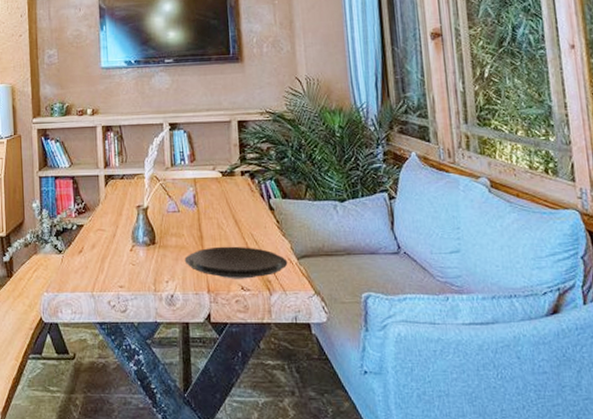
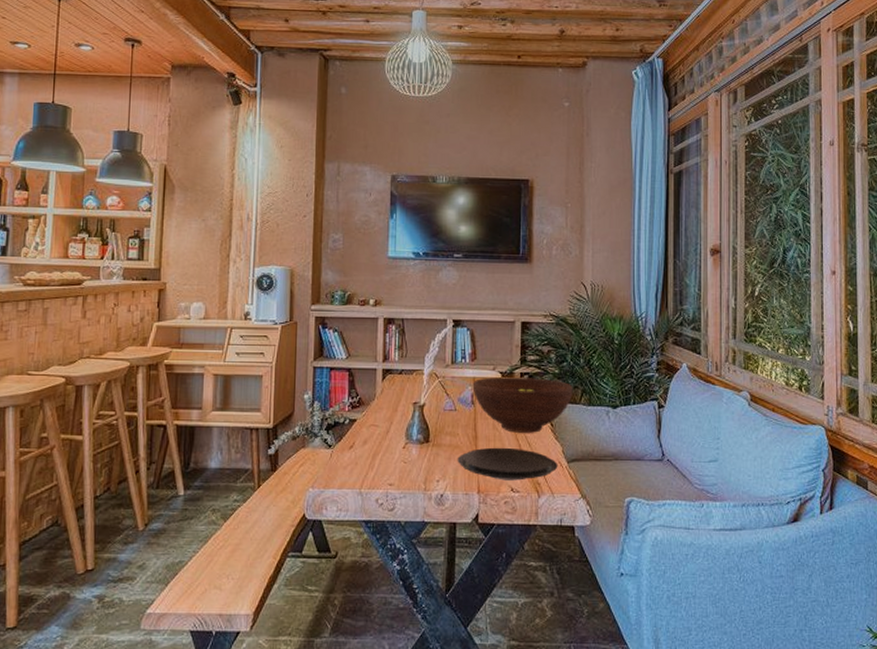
fruit bowl: none [193,175,297,231] -> present [472,377,573,433]

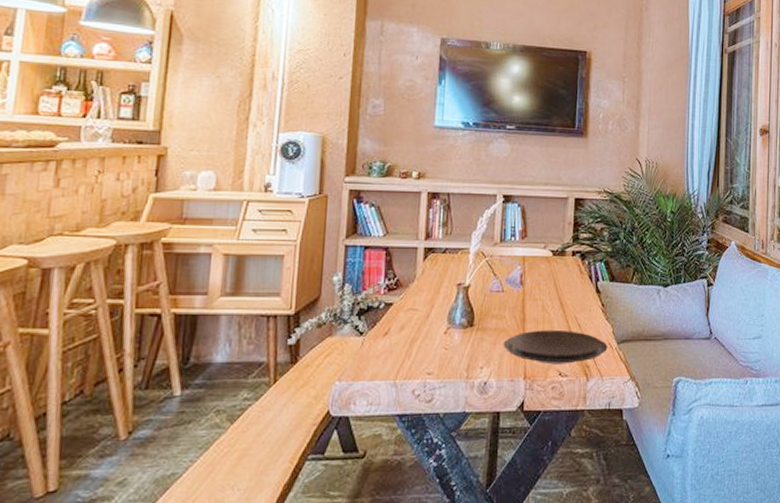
fruit bowl: present [472,377,573,433] -> none [522,256,625,314]

